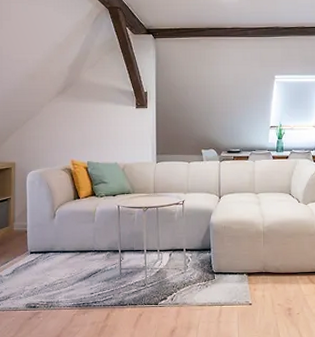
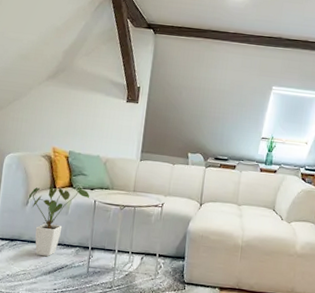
house plant: none [55,194,113,263] -> present [28,186,90,256]

